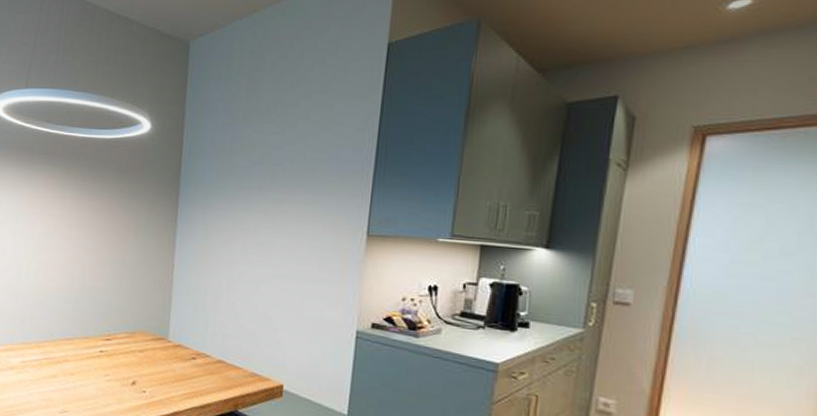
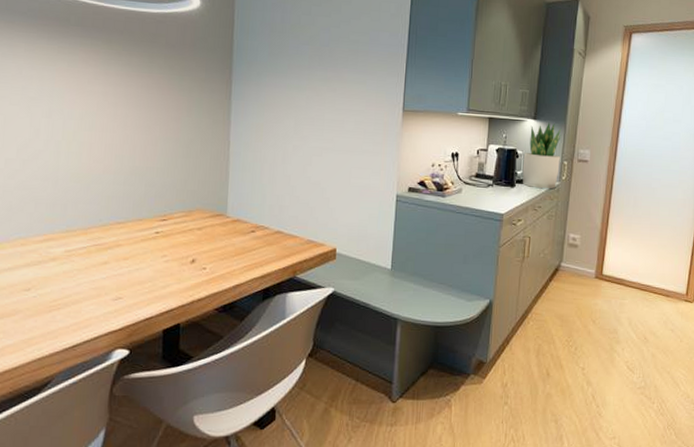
planter: none [527,252,589,338] -> present [522,122,562,189]

